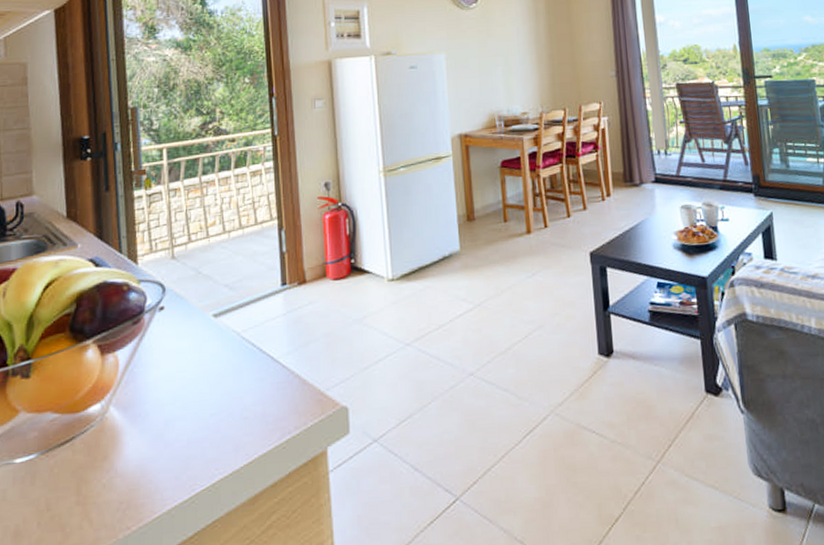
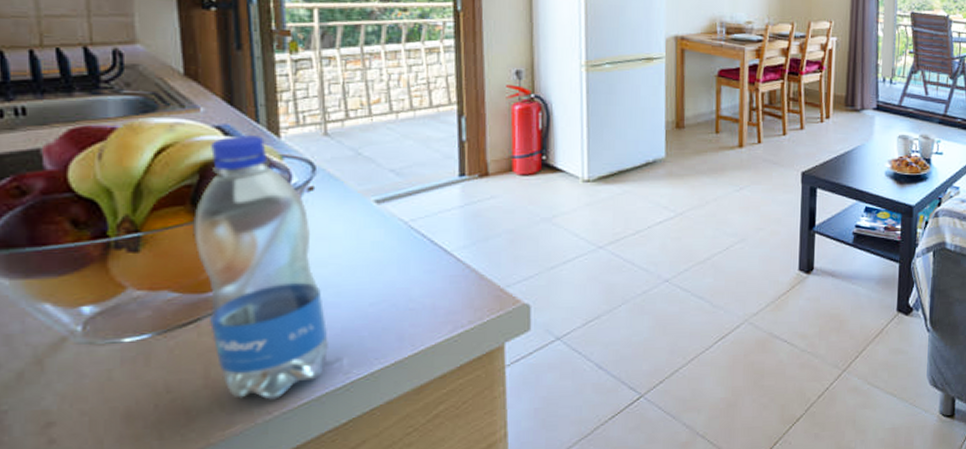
bottle: none [70,263,177,515] -> present [193,134,328,400]

